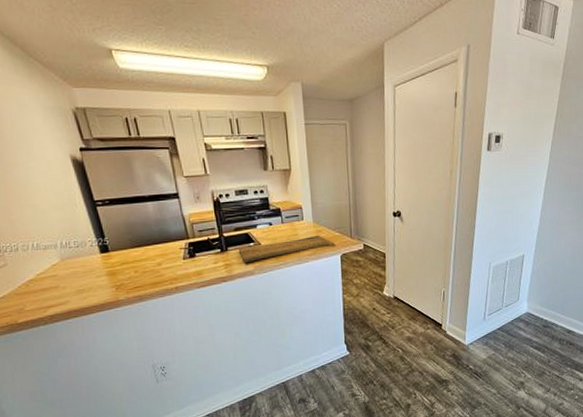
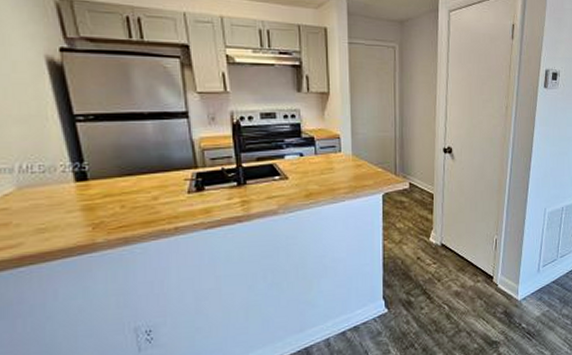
cutting board: present [238,235,335,264] -> none [259,170,376,201]

